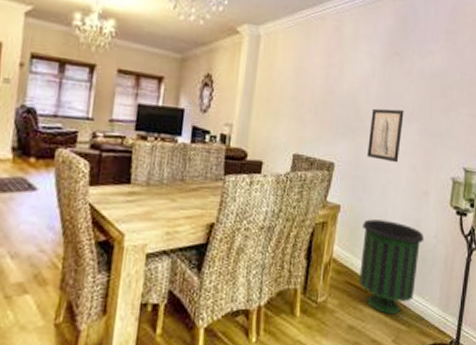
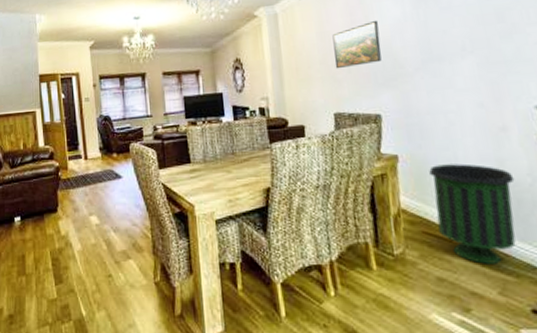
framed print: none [304,68,350,111] -> present [332,20,382,69]
wall art: present [367,108,404,163] -> none [412,47,459,103]

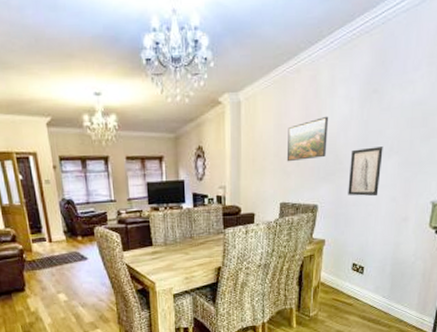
wall art: none [412,47,459,103] -> present [348,146,383,197]
trash can: present [429,163,516,264] -> none [344,247,404,320]

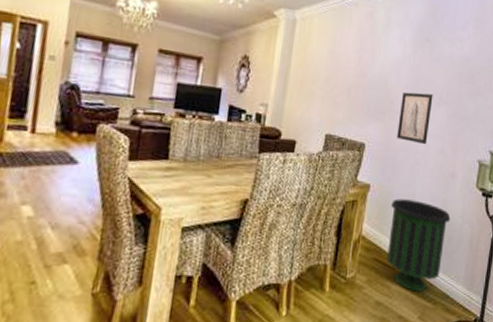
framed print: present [286,116,328,162] -> none [337,52,382,94]
trash can: none [344,247,404,320] -> present [387,198,451,292]

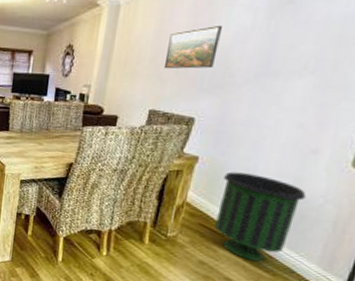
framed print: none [337,52,382,94] -> present [163,25,222,69]
wall art: present [397,92,433,145] -> none [236,63,294,119]

